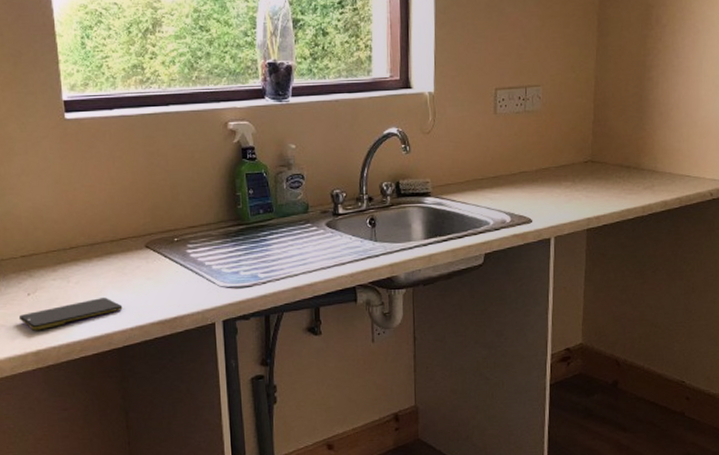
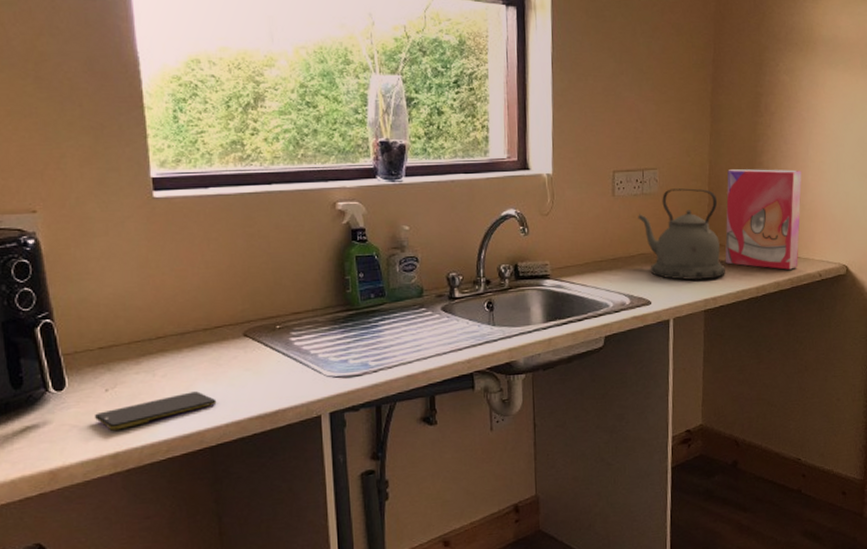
kettle: none [520,105,610,199] -> present [638,188,725,280]
cereal box: none [609,84,695,189] -> present [725,169,802,270]

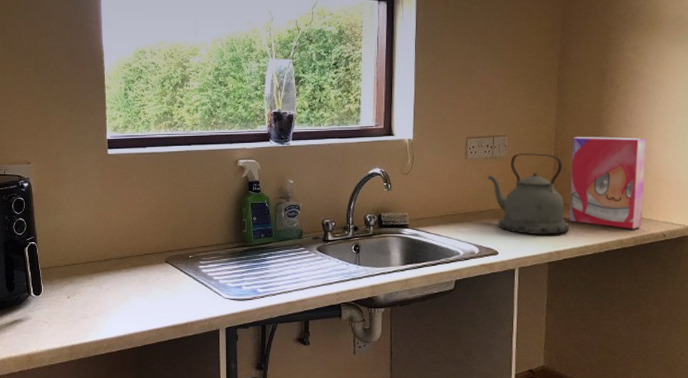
smartphone: present [95,391,217,431] -> none [60,303,143,328]

